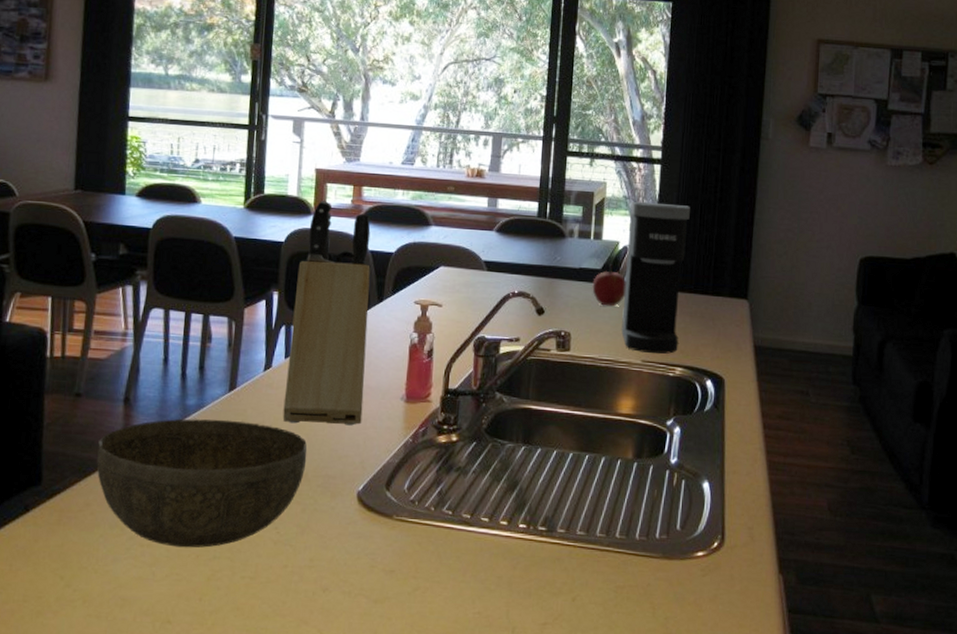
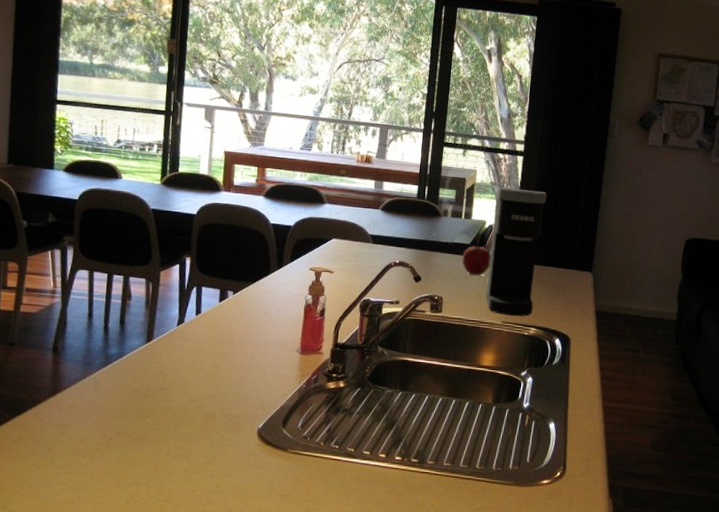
bowl: present [96,418,307,548] -> none [28,365,215,476]
knife block: present [283,201,371,426] -> none [193,179,273,373]

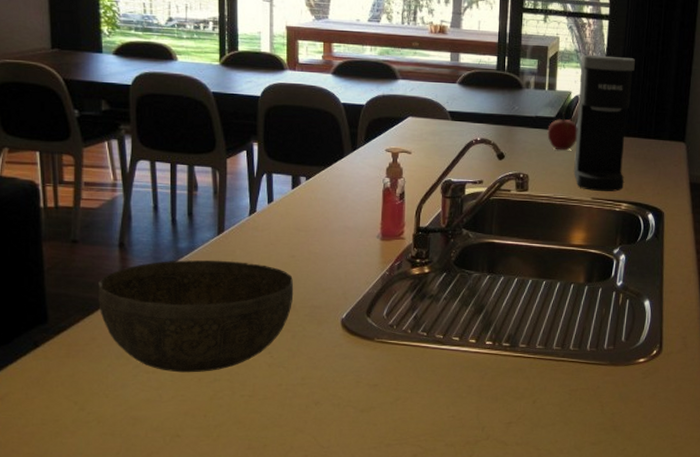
bowl: none [28,365,215,476] -> present [98,259,294,373]

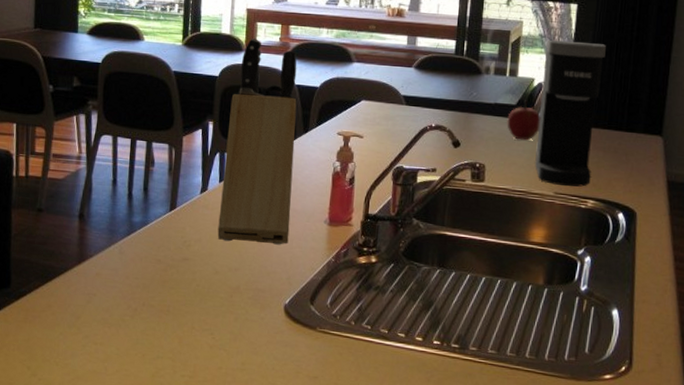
bowl: present [98,259,294,373] -> none [56,234,239,348]
knife block: none [269,57,344,262] -> present [217,38,297,245]

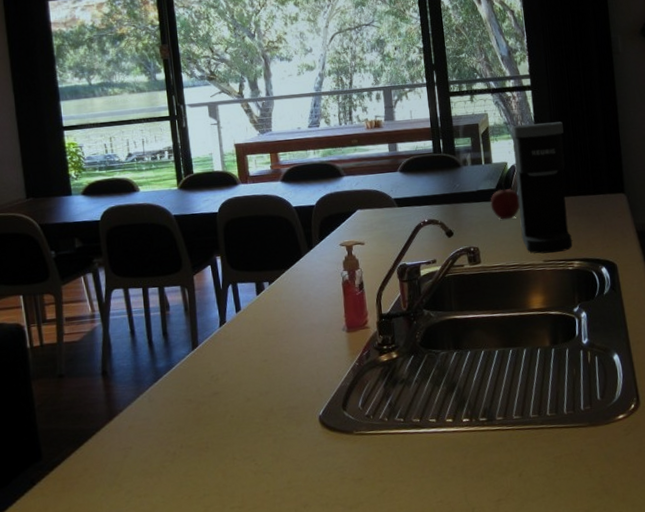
knife block: present [217,38,297,245] -> none [234,171,312,368]

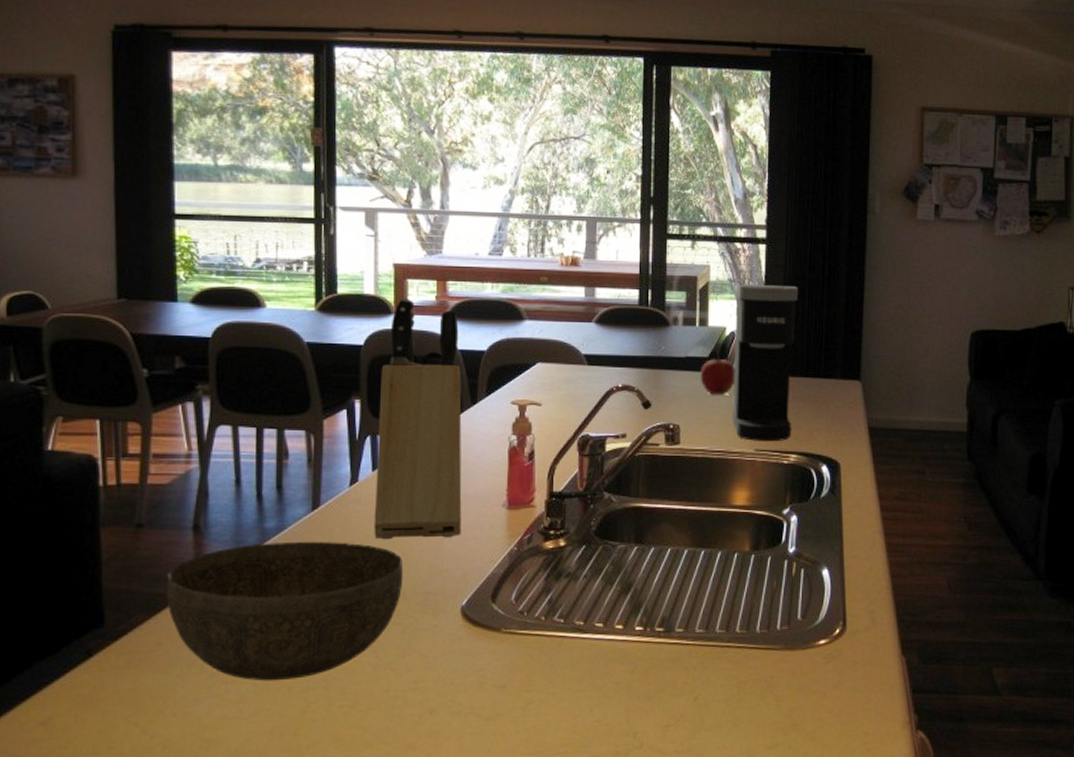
bowl: none [86,373,270,493] -> present [167,541,404,681]
knife block: none [234,171,312,368] -> present [374,298,462,540]

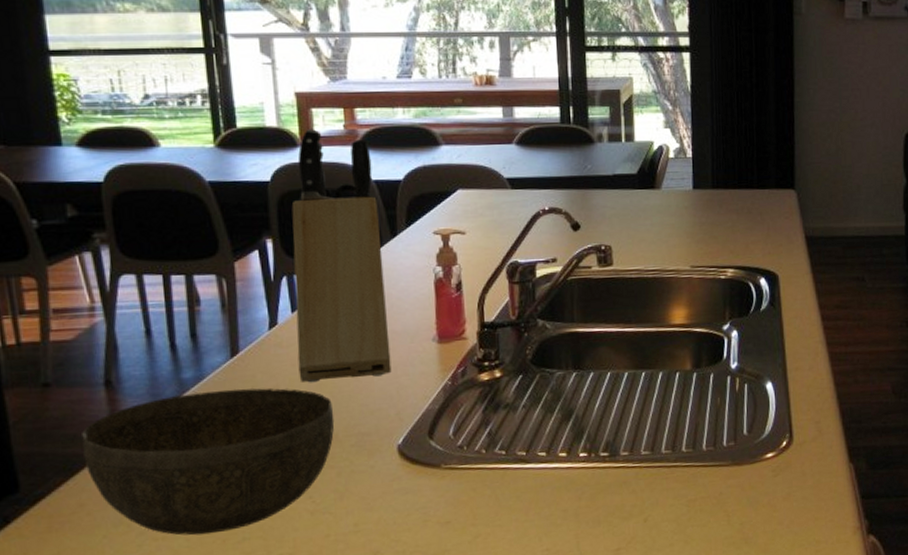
apple: present [700,351,736,395] -> none [629,167,667,213]
coffee maker: present [733,285,798,442] -> none [662,95,727,258]

